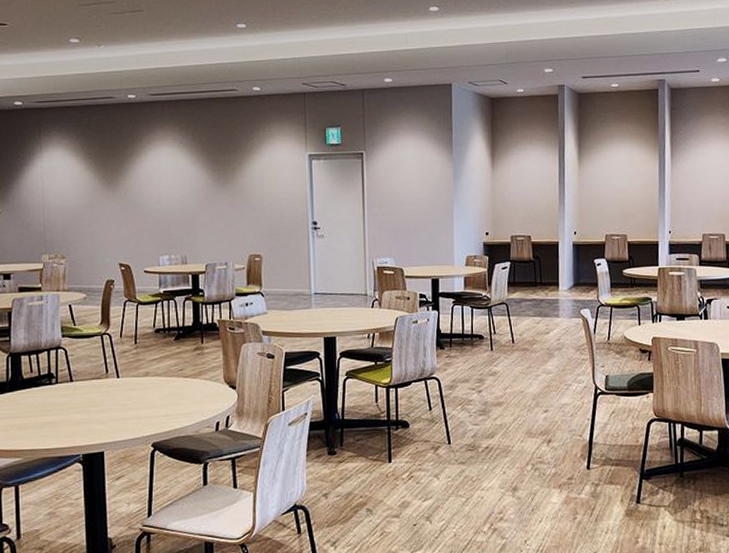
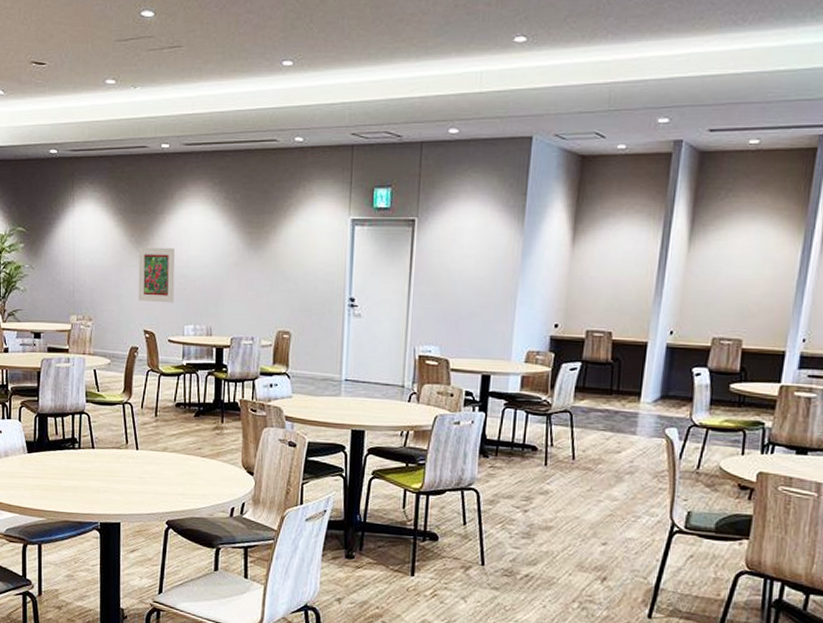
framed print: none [110,186,148,237] -> present [138,247,175,303]

